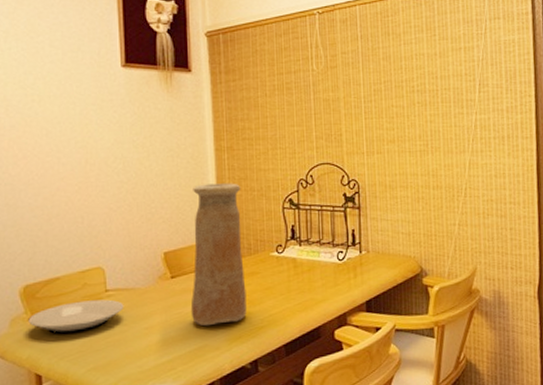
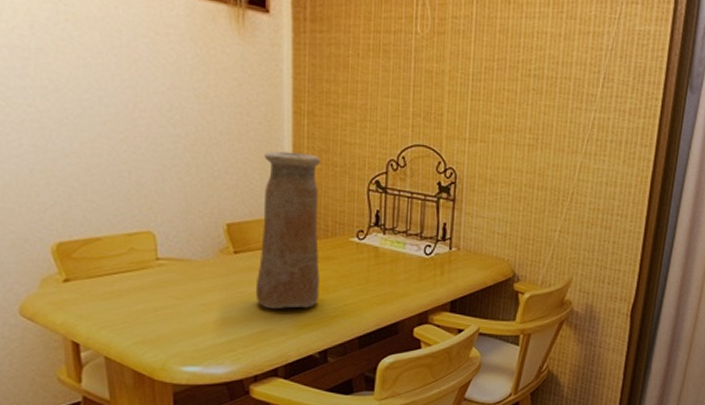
plate: present [28,299,124,335] -> none [63,267,178,303]

